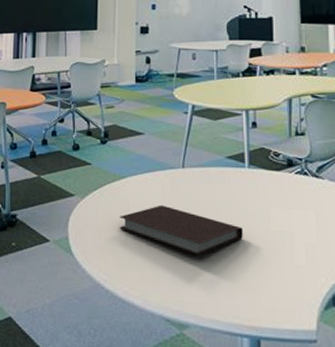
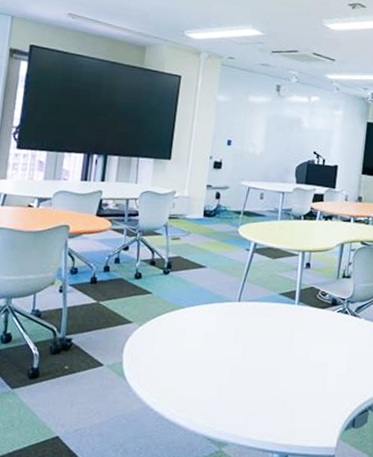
notebook: present [119,205,243,257] -> none [173,335,286,383]

